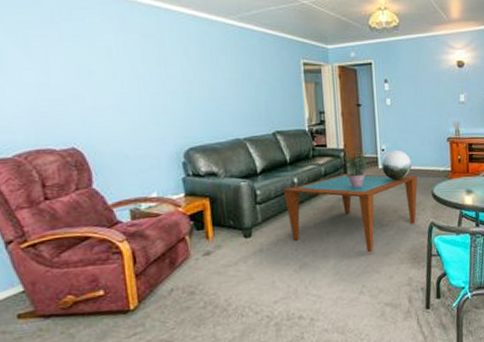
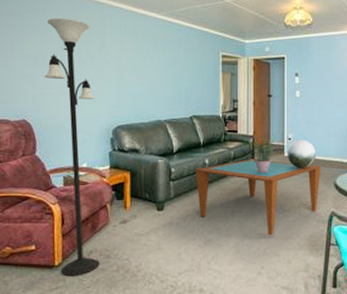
floor lamp: none [89,25,184,319] -> present [44,17,100,275]

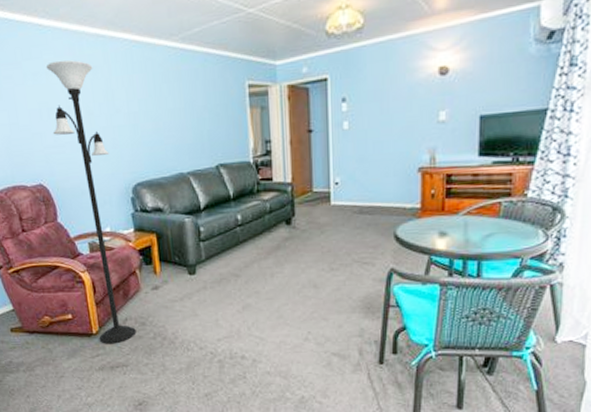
coffee table: present [195,159,321,236] -> none [226,211,377,298]
potted plant: present [253,137,274,172] -> none [293,183,318,226]
decorative sphere: present [288,139,316,169] -> none [335,183,370,219]

